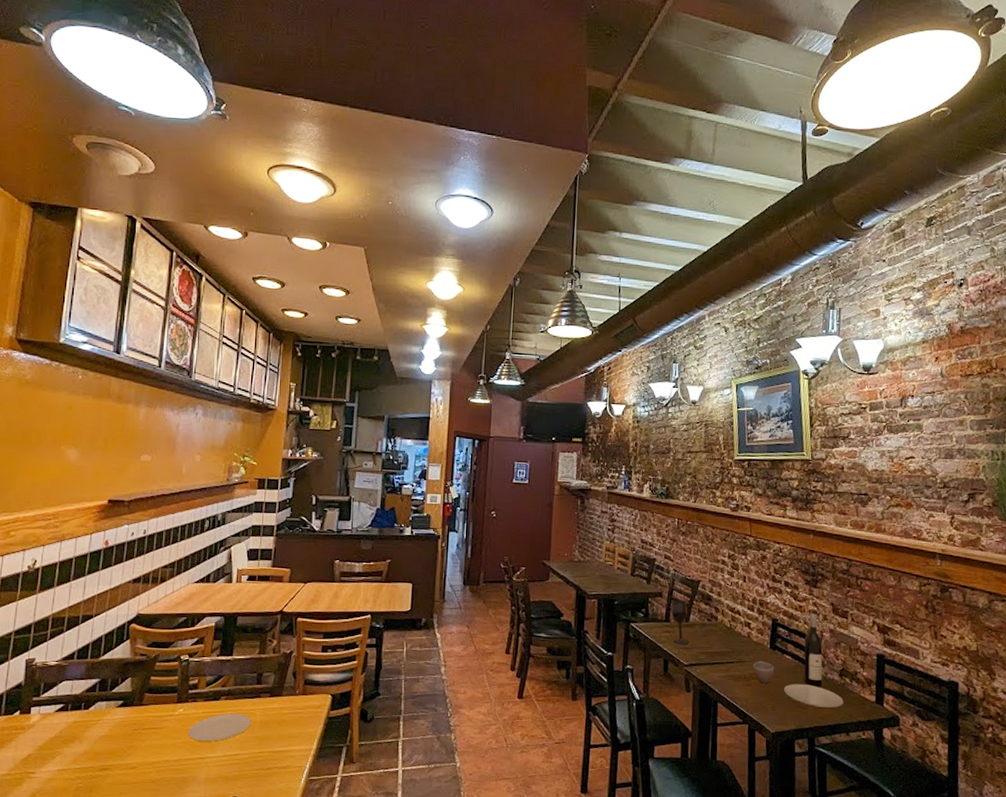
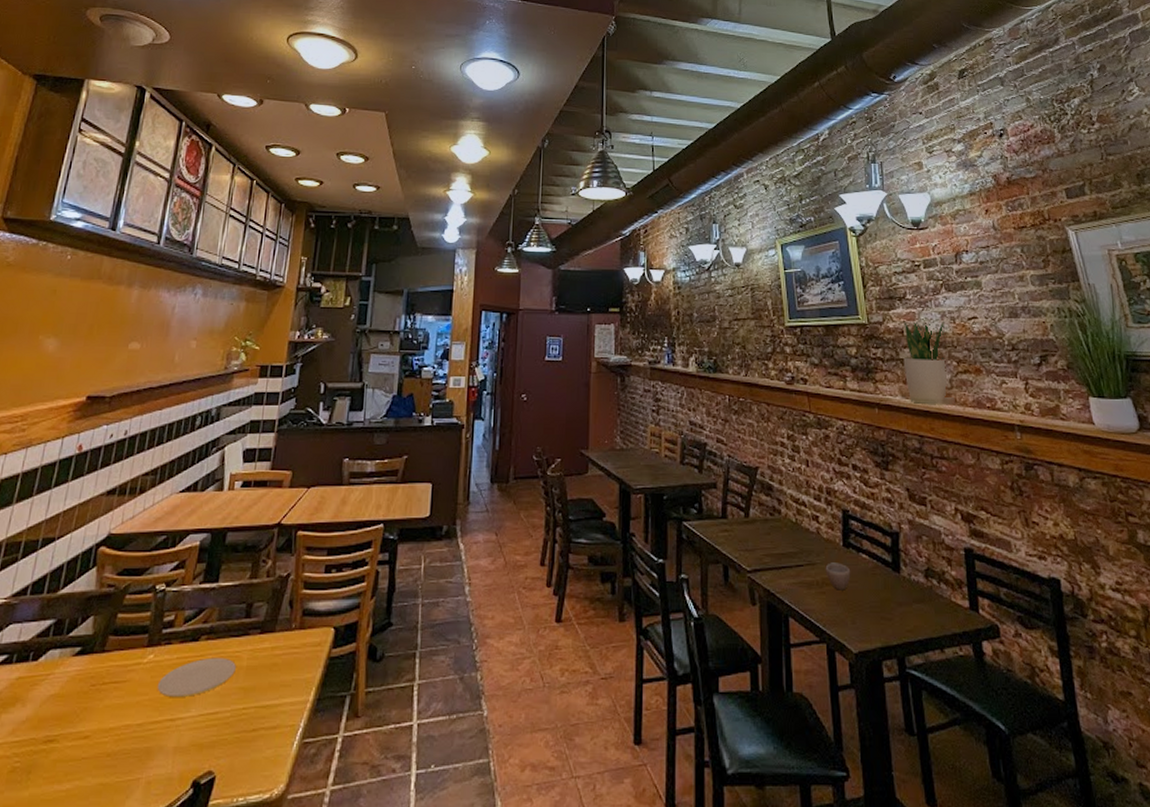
wine glass: present [670,600,689,644] -> none [727,492,750,545]
plate: present [784,684,844,708] -> none [864,589,933,618]
bottle: present [804,613,823,686] -> none [881,501,907,591]
planter: none [840,458,885,535] -> present [903,320,955,406]

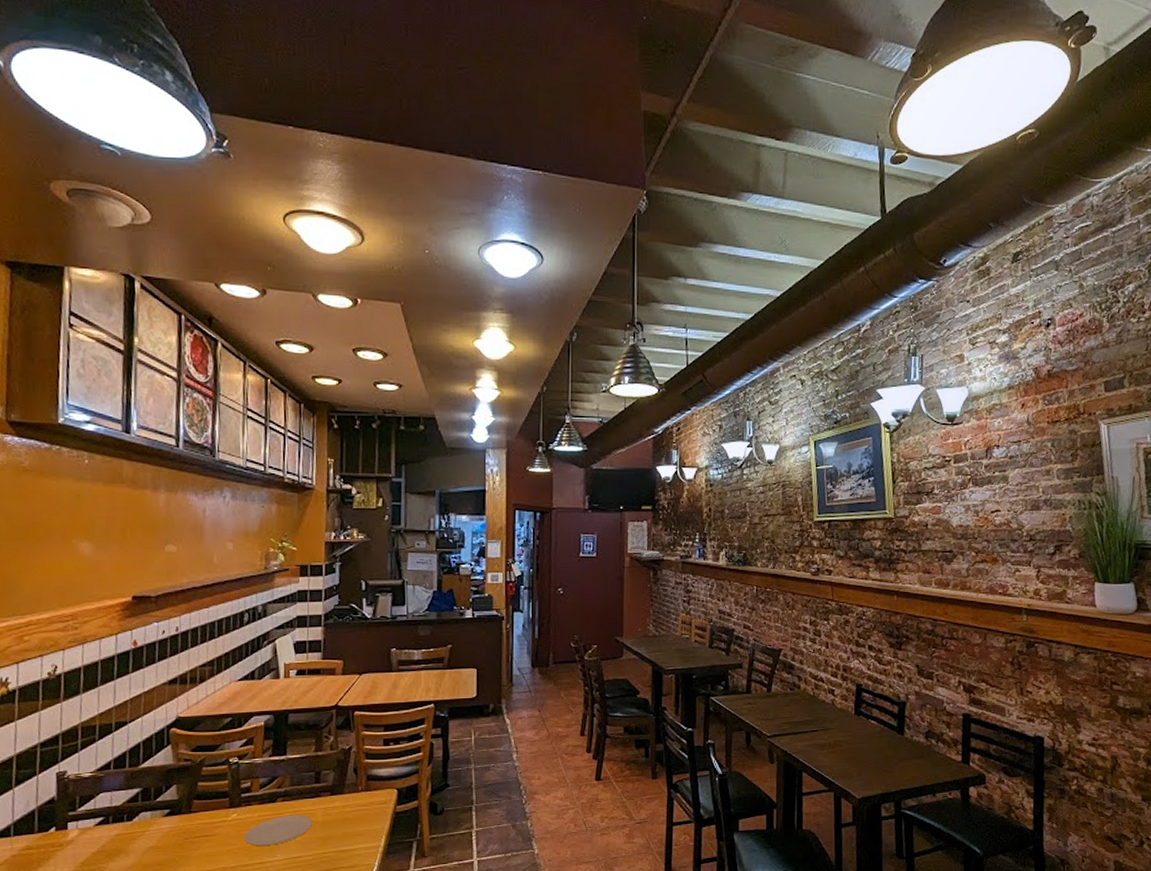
cup: present [825,562,851,590] -> none [837,728,860,750]
planter: present [903,320,955,406] -> none [924,514,970,592]

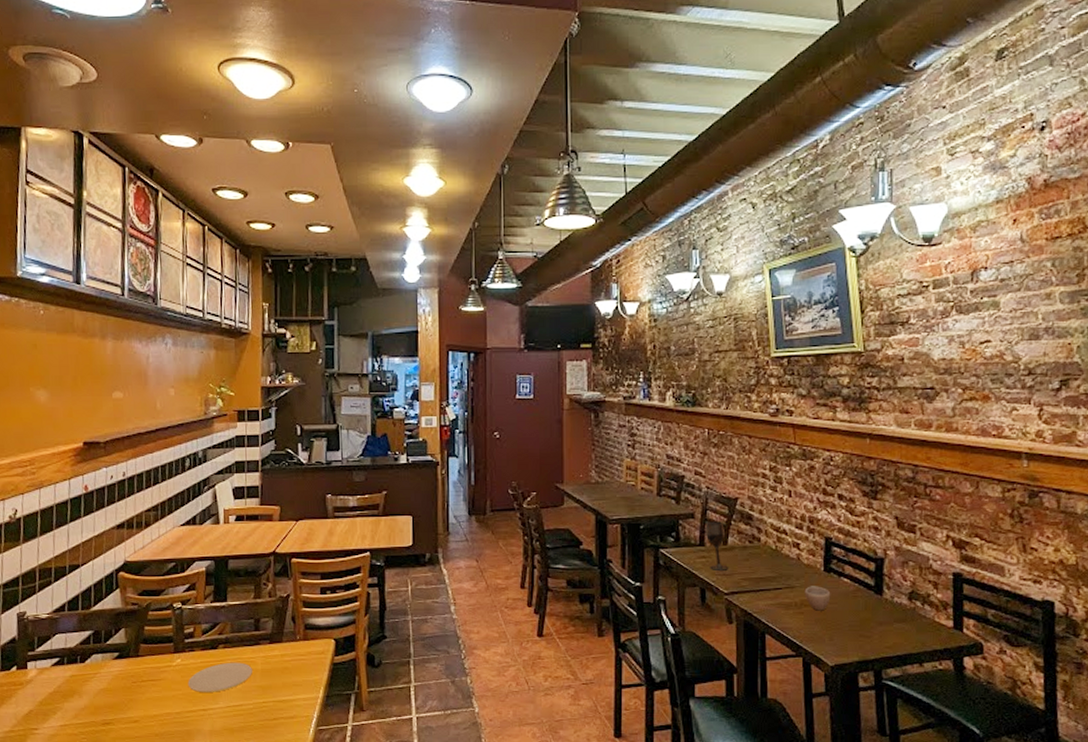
wine glass: none [751,671,771,715] -> present [705,521,728,570]
cup: none [837,728,860,750] -> present [804,586,831,611]

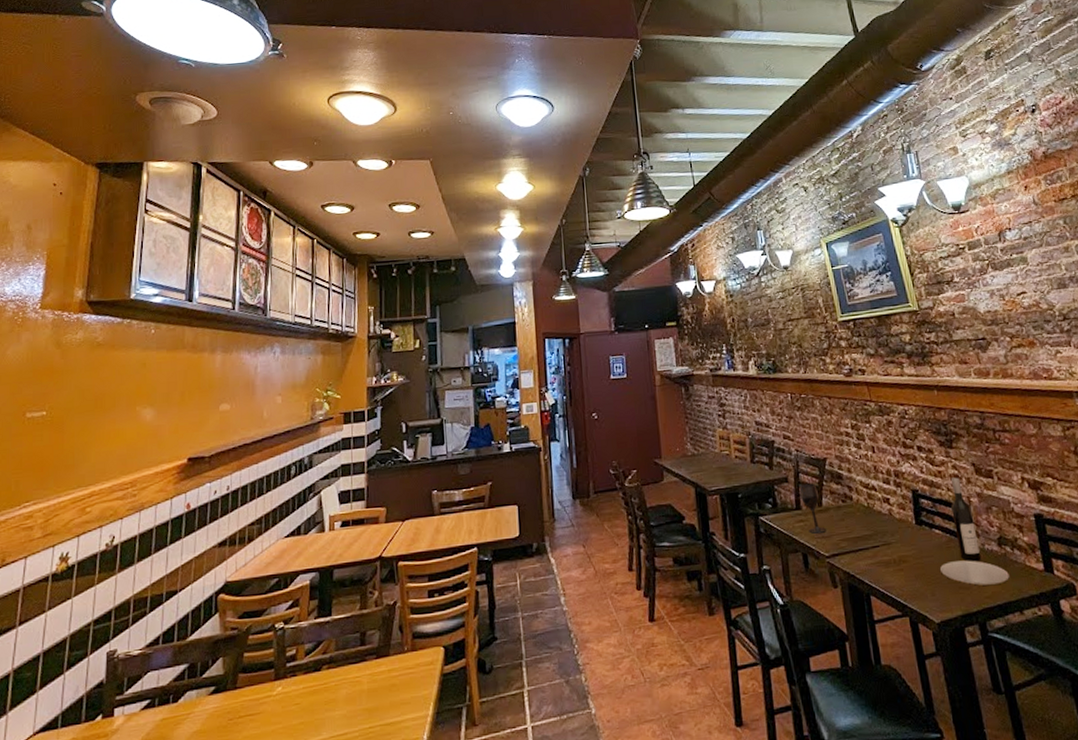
plate: present [187,662,252,693] -> none [288,683,358,724]
cup: present [804,586,831,611] -> none [900,540,927,566]
plate: none [843,610,915,636] -> present [940,560,1010,586]
bottle: none [864,529,889,612] -> present [950,477,982,561]

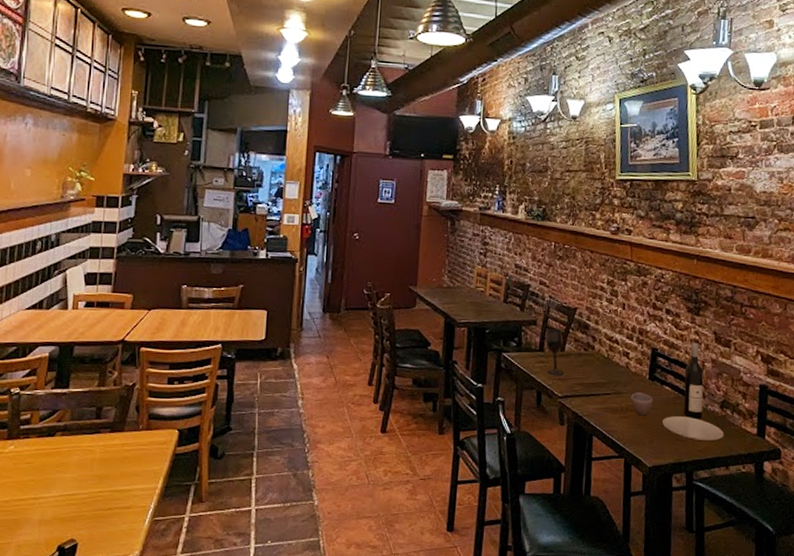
cup: none [900,540,927,566] -> present [630,392,654,416]

